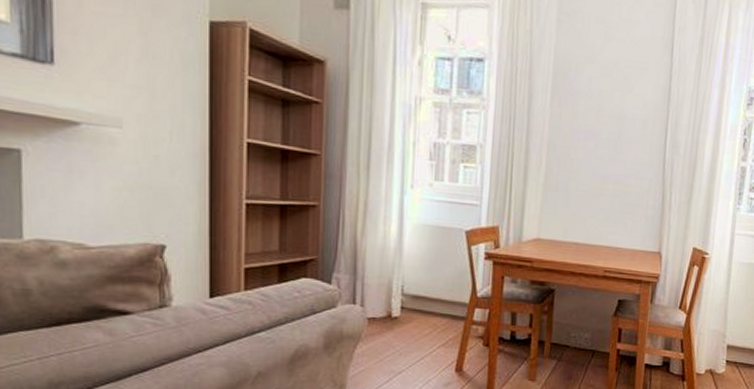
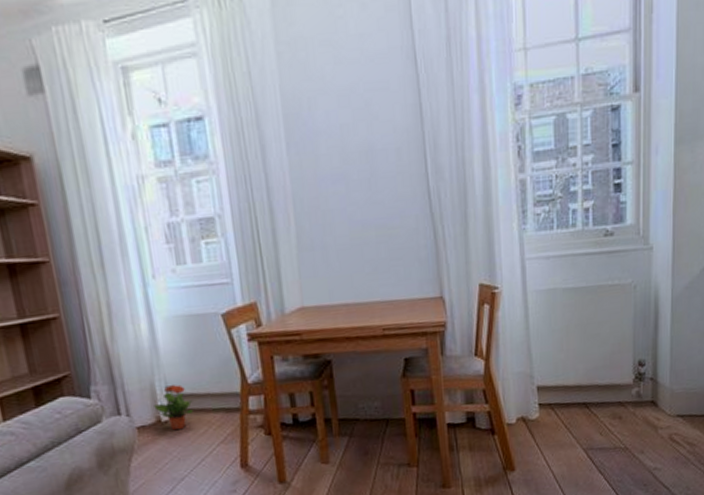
potted plant: none [387,284,424,328] -> present [154,384,193,431]

